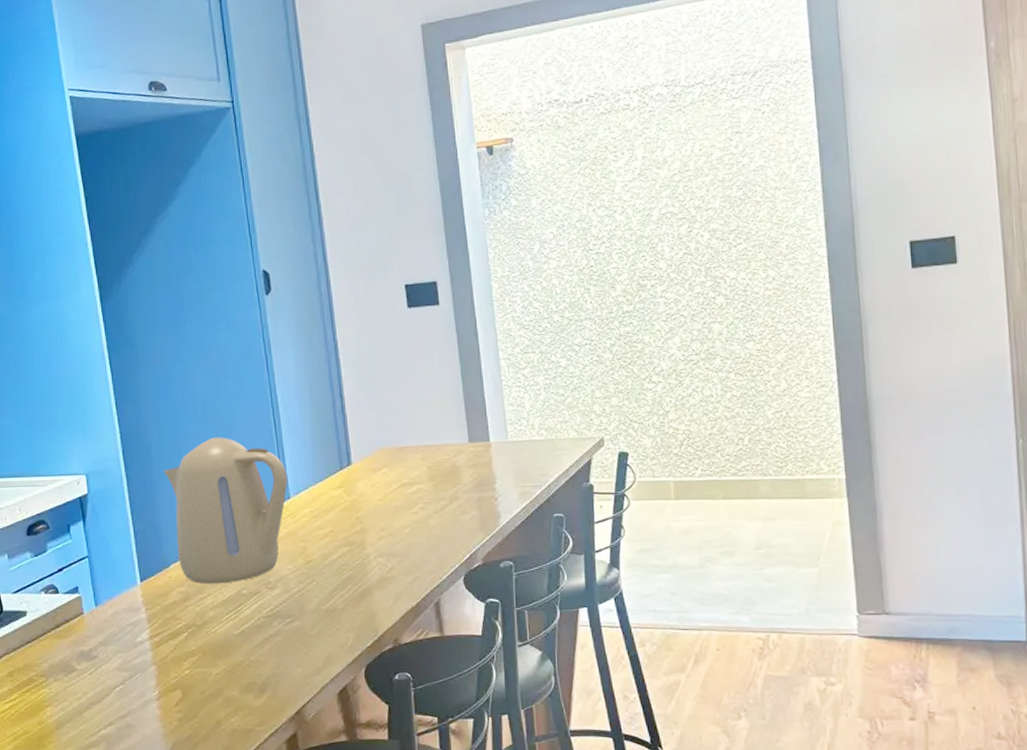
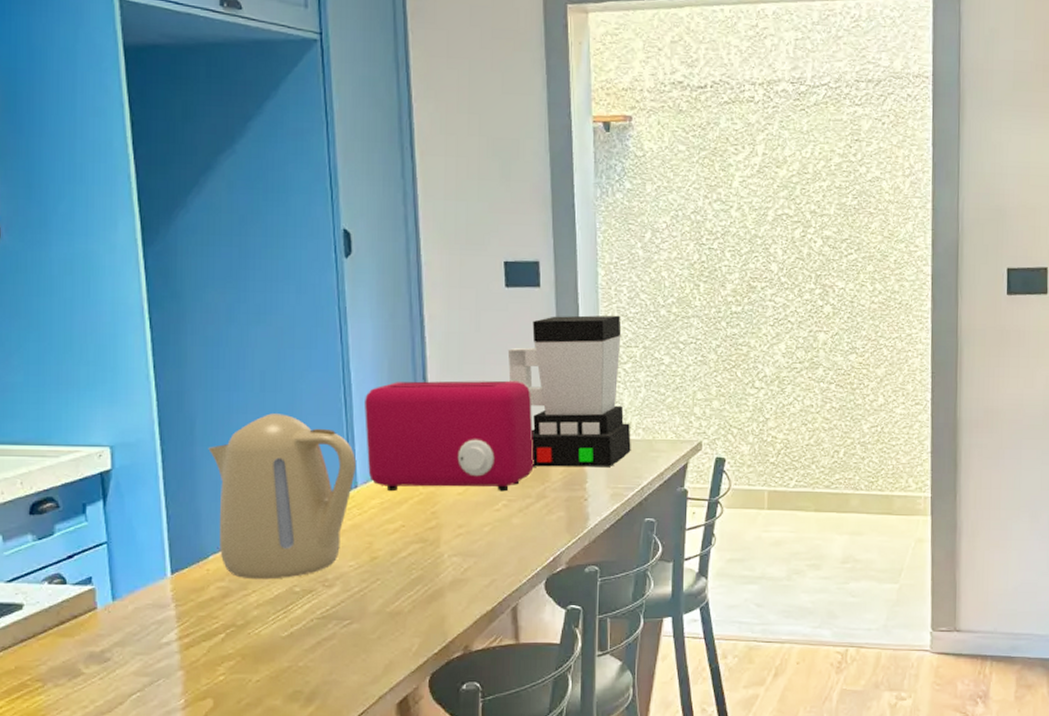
toaster: none [291,392,446,501] -> present [365,380,534,492]
coffee maker: none [414,324,536,471] -> present [507,315,631,467]

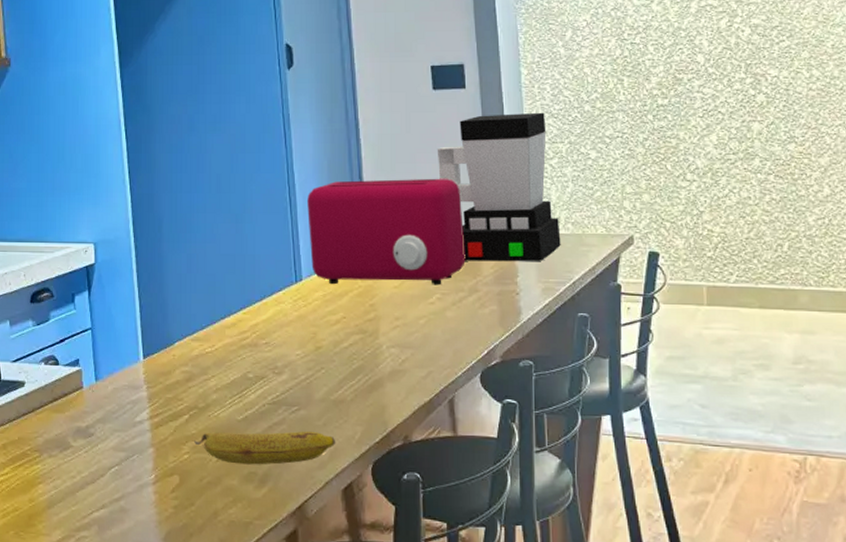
kettle: present [208,413,356,580] -> none [173,212,300,366]
fruit: none [231,645,390,683] -> present [194,431,335,465]

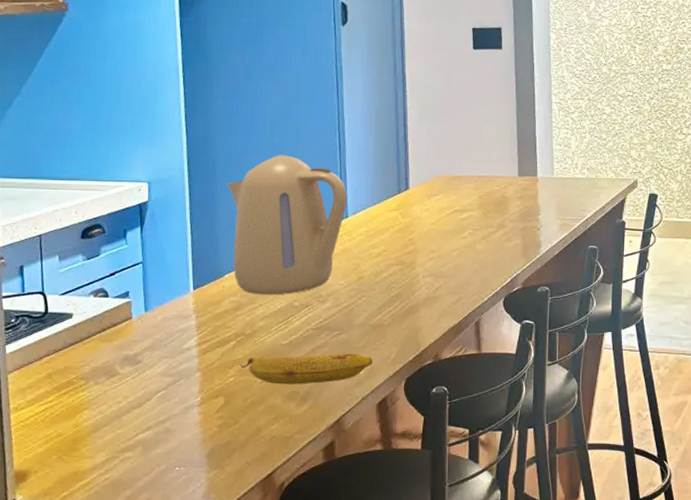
kettle: none [173,212,300,366] -> present [227,155,347,295]
toaster: present [307,178,465,285] -> none [355,127,496,222]
coffee maker: present [437,112,561,262] -> none [474,72,577,201]

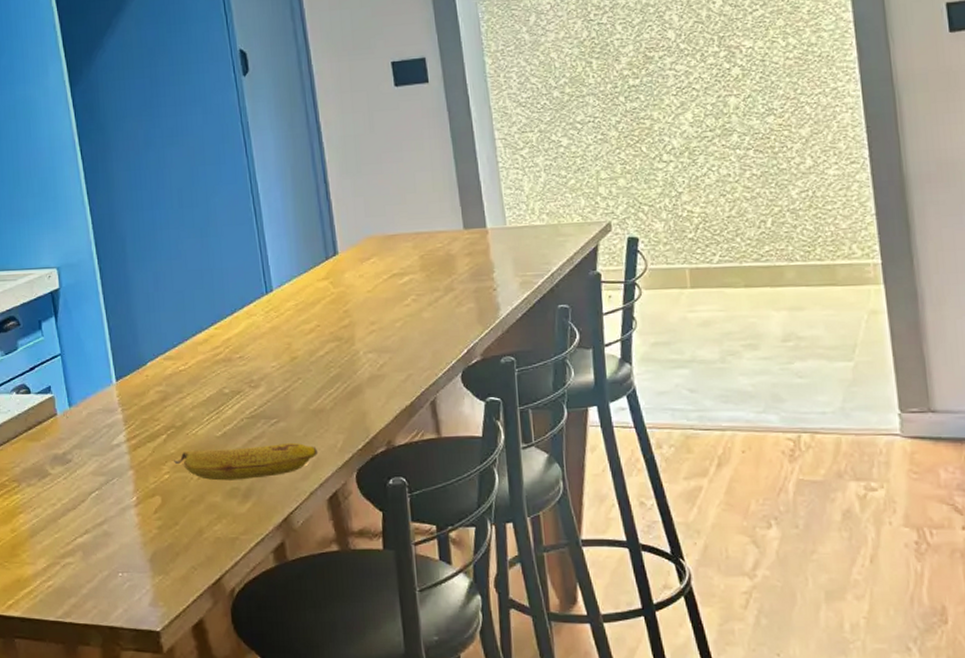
kettle: present [227,155,347,295] -> none [138,226,270,383]

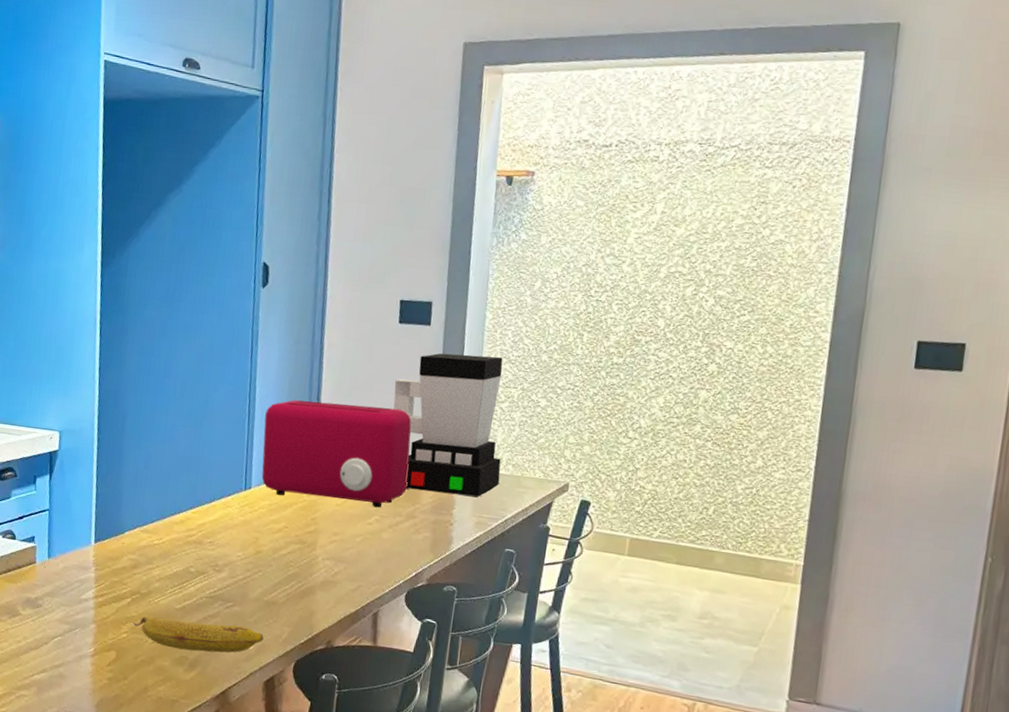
toaster: none [272,176,439,294] -> present [261,400,412,508]
coffee maker: none [402,101,537,260] -> present [393,353,503,497]

